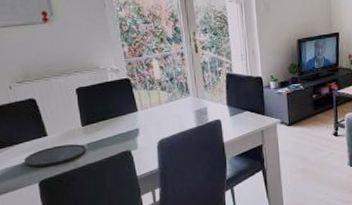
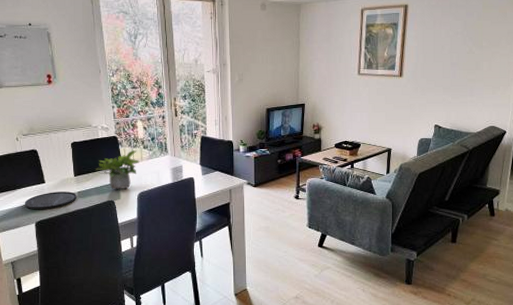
potted plant: none [107,93,158,139] -> present [96,151,140,190]

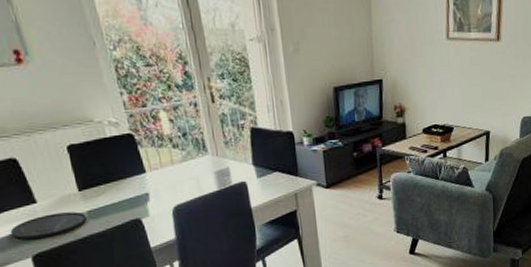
potted plant: present [96,151,140,190] -> none [108,151,171,205]

